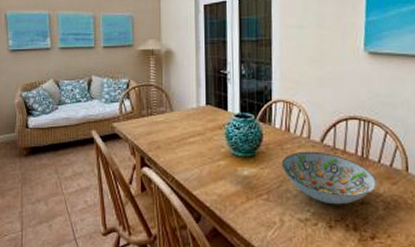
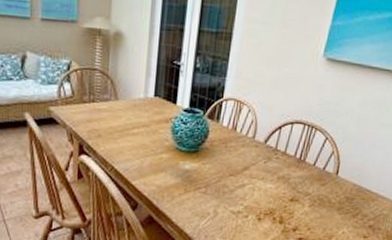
decorative bowl: present [281,151,376,205] -> none [222,150,308,201]

